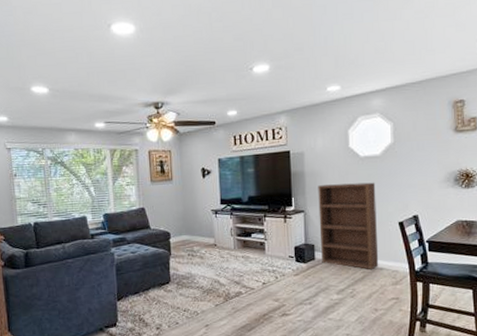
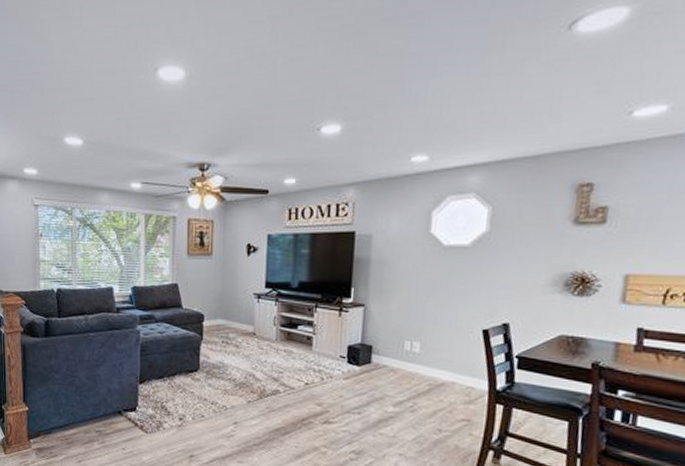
bookcase: present [318,182,379,269] -> none [379,276,459,382]

